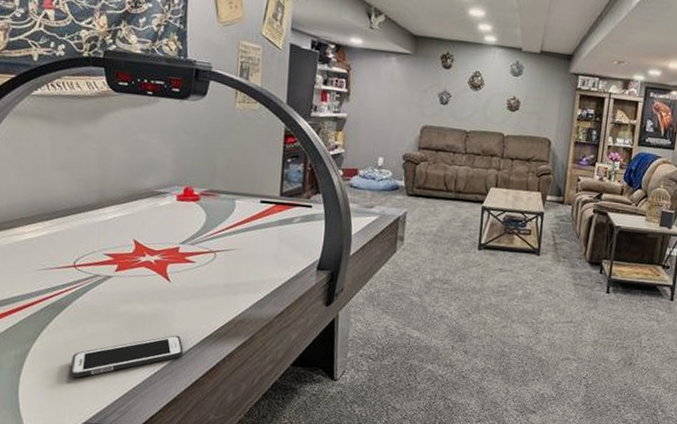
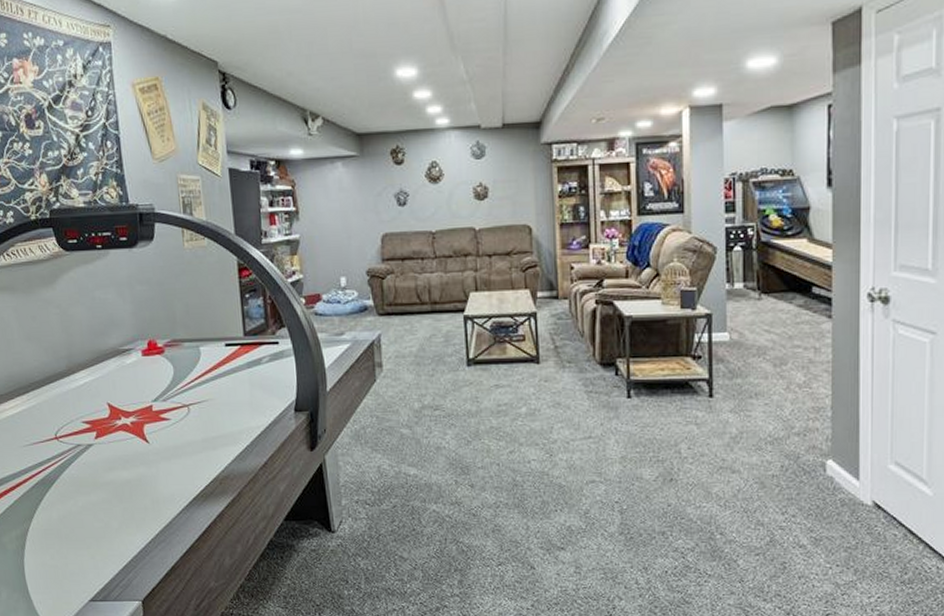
cell phone: present [70,335,183,378] -> none [68,499,173,554]

